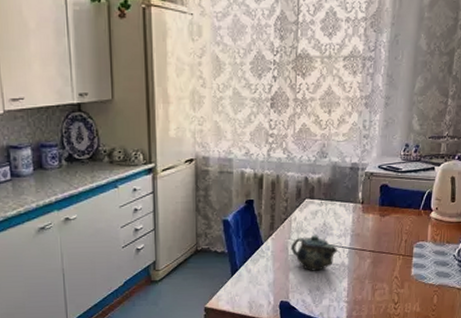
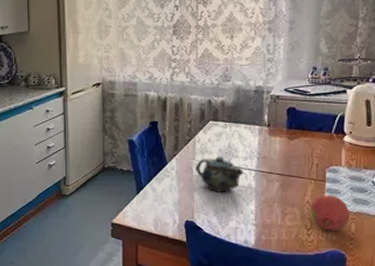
fruit: none [397,269,433,304] -> present [310,195,349,231]

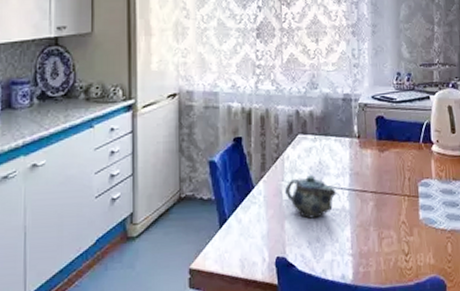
fruit: present [310,195,349,231] -> none [405,212,445,255]

